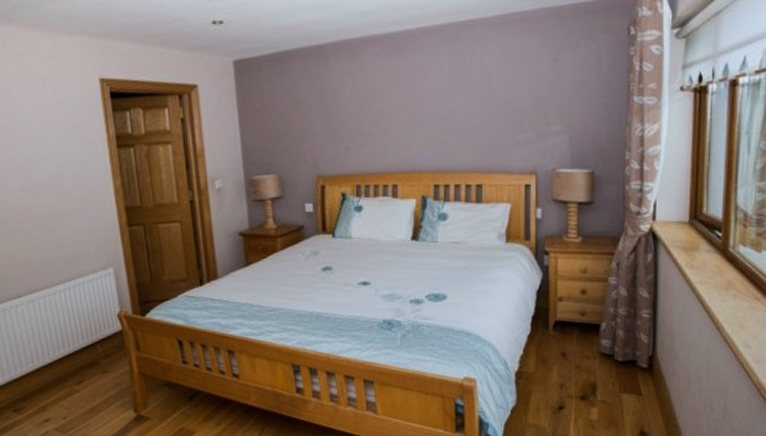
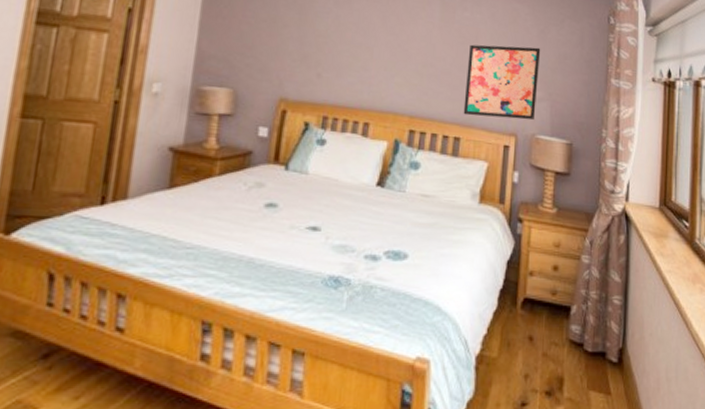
wall art: none [481,78,556,162] -> present [463,44,541,121]

